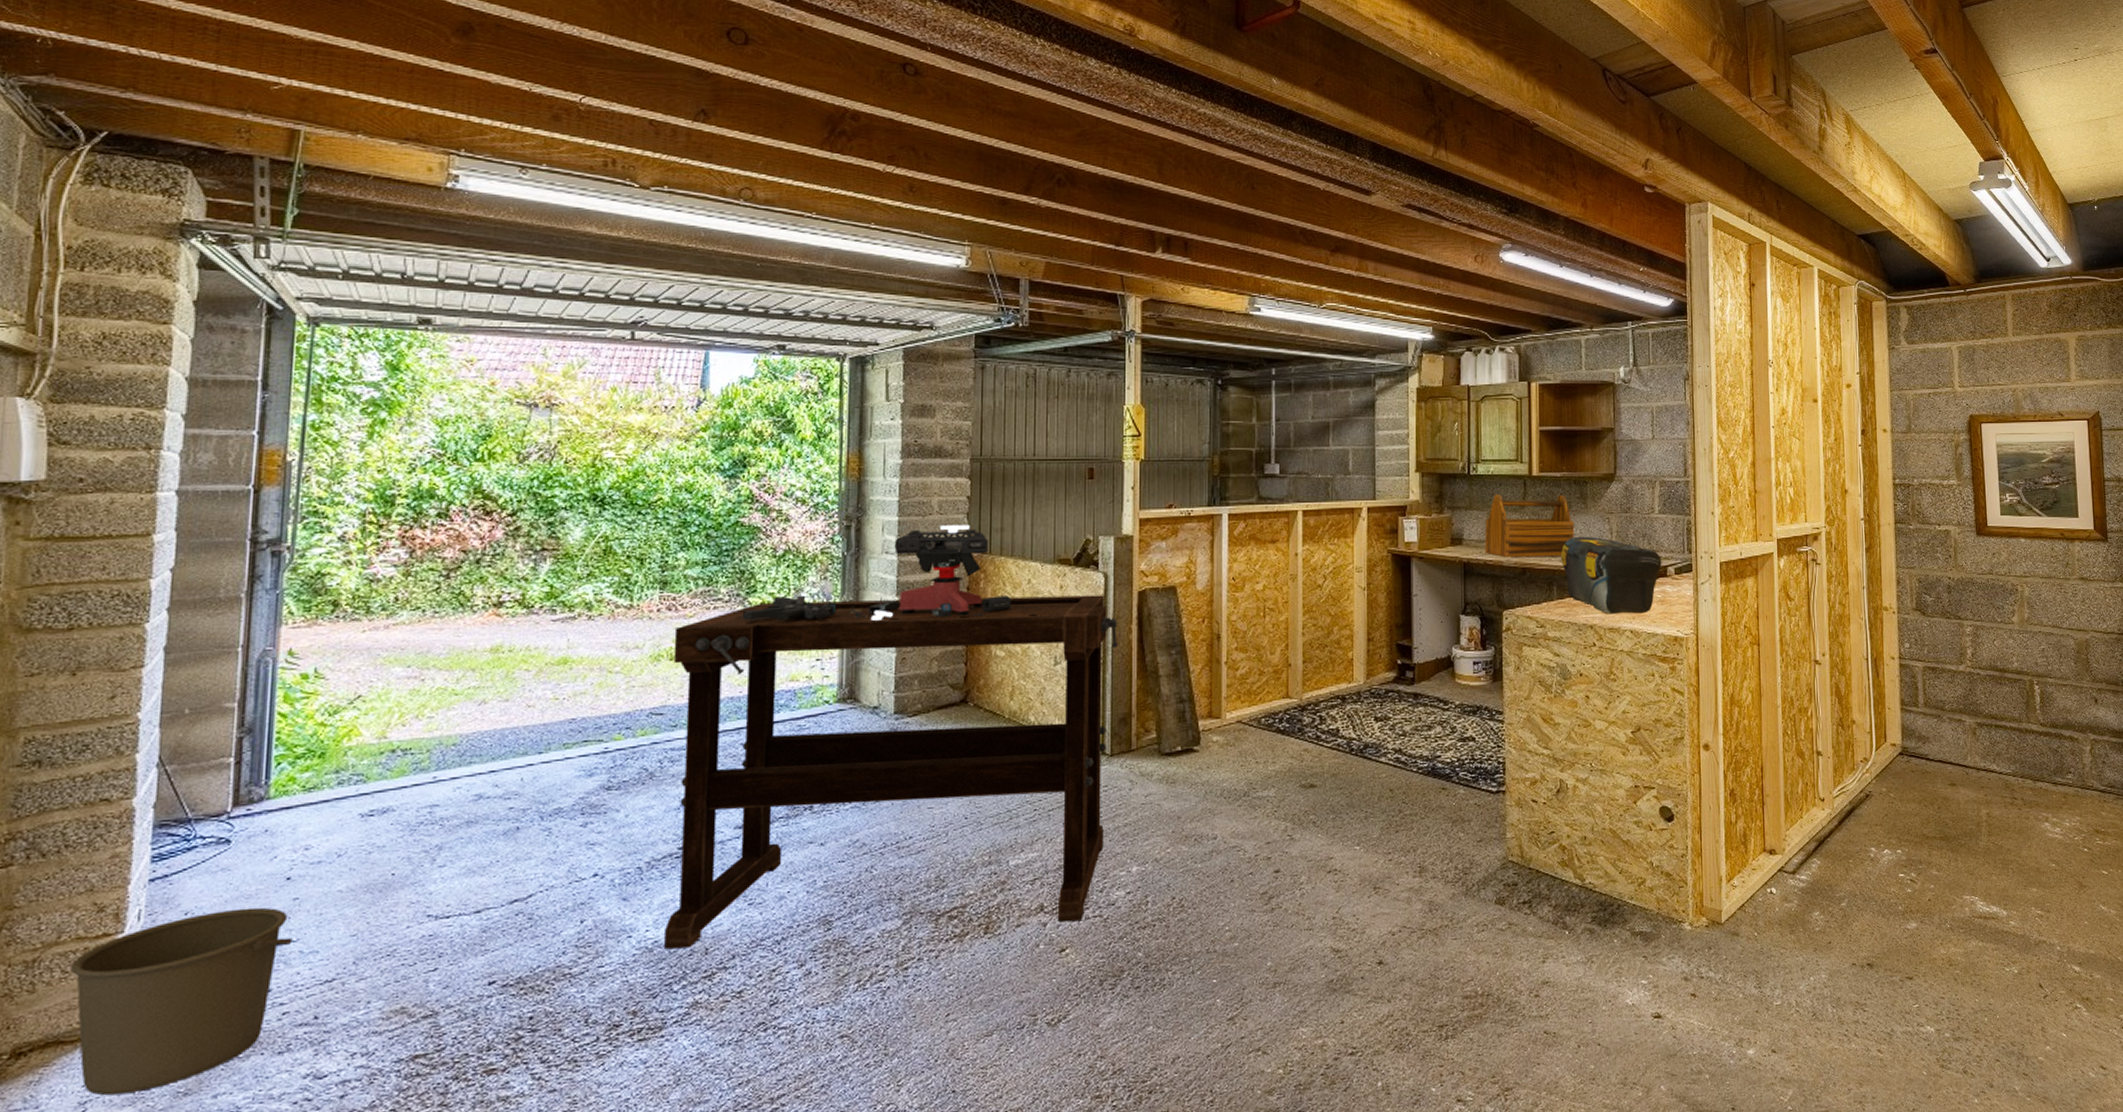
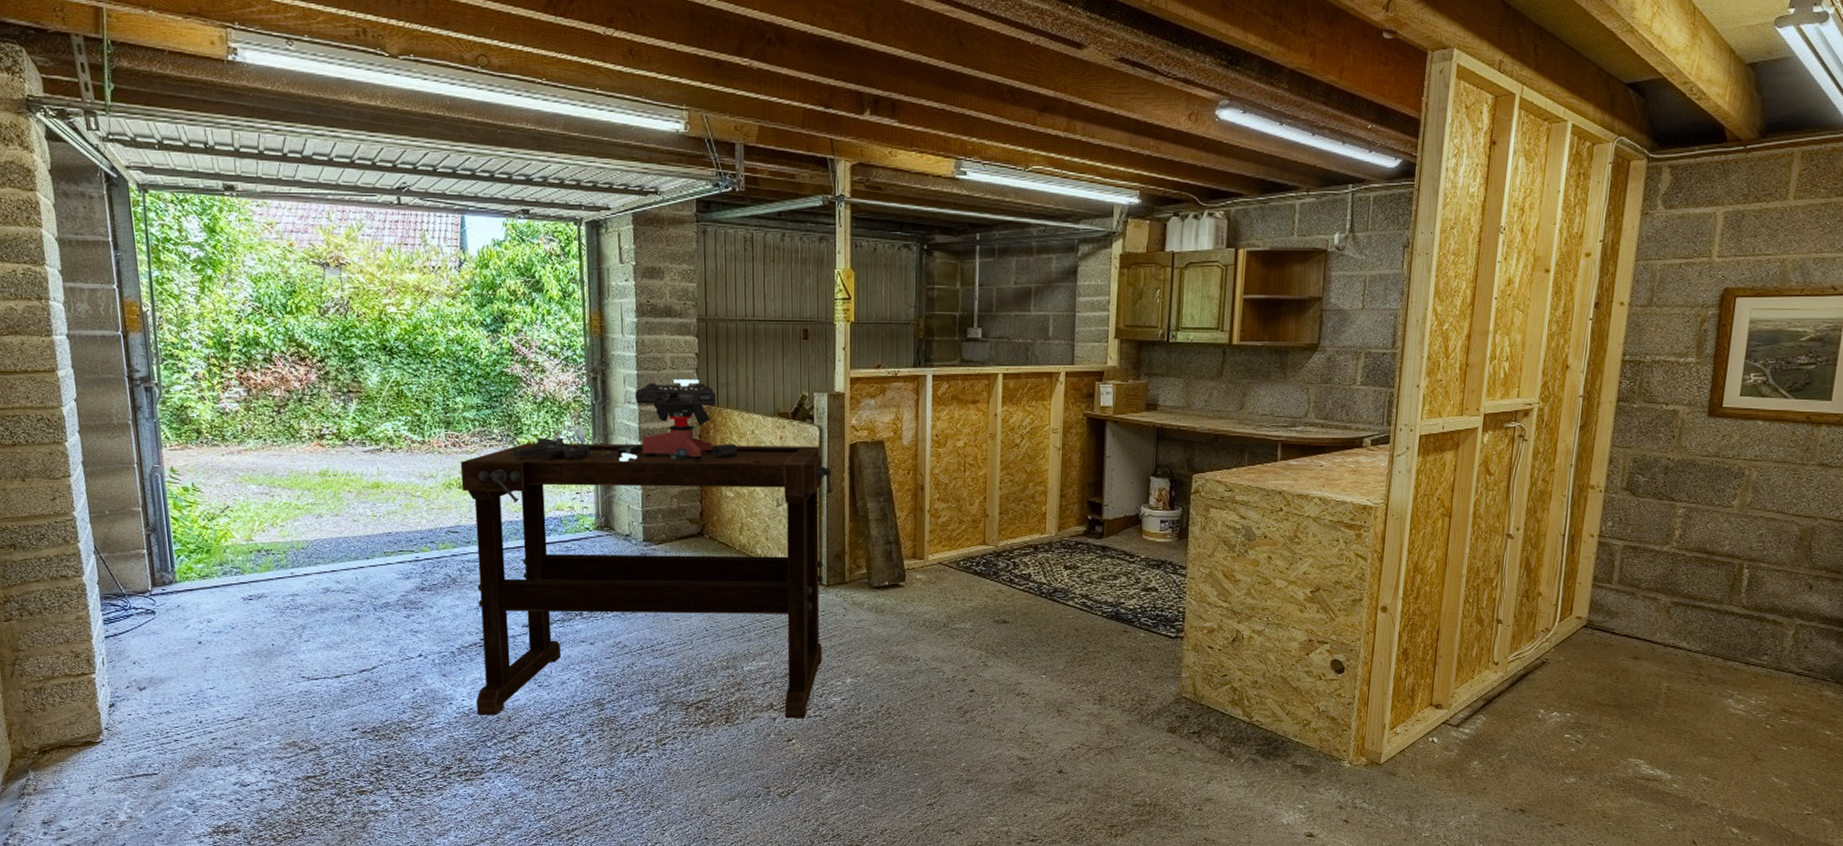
bucket: present [71,907,293,1096] -> none [65,662,211,785]
toolbox: present [1484,493,1575,558] -> none [1179,361,1272,425]
toolbox: present [1561,536,1662,615] -> none [1255,405,1359,482]

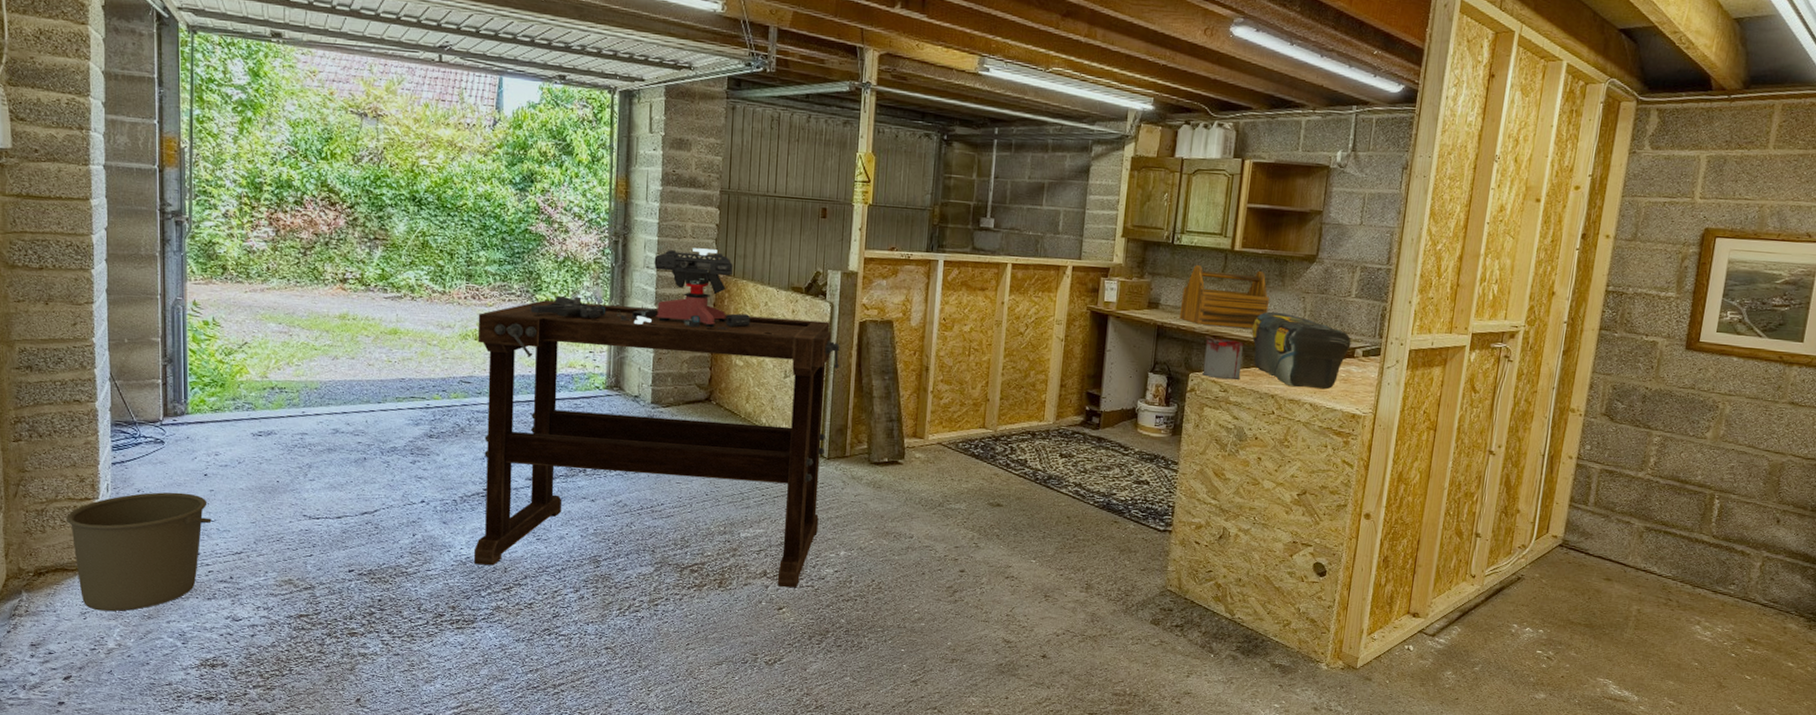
bucket: none [65,662,211,785] -> present [66,492,212,611]
toolbox: none [1179,361,1272,425] -> present [1179,264,1270,329]
paint can: none [1206,434,1248,479] -> present [1202,335,1244,380]
toolbox: none [1255,405,1359,482] -> present [1252,311,1351,390]

